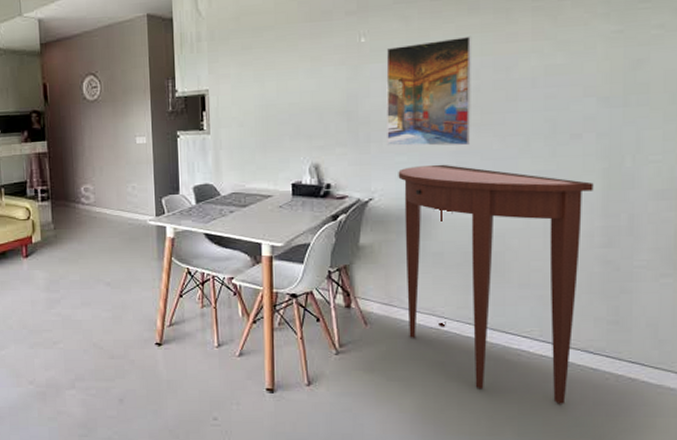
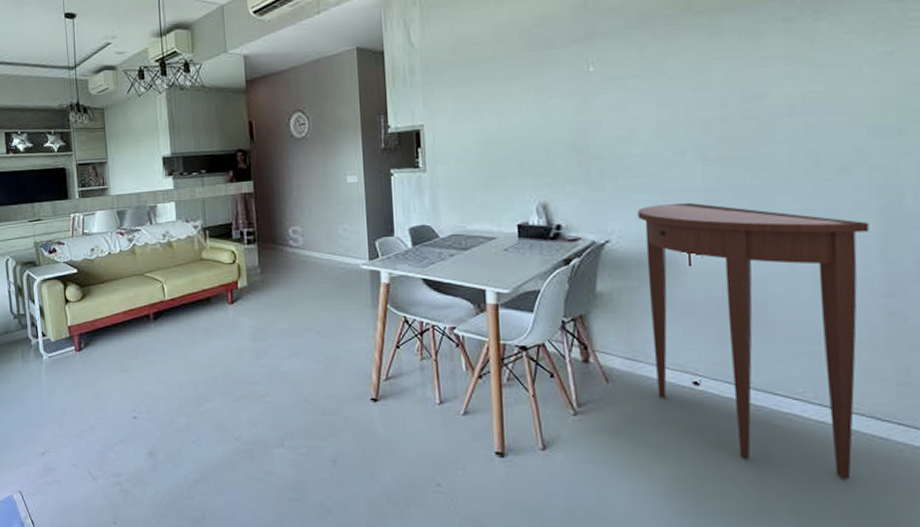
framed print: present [386,36,472,146] -> none [618,61,720,183]

